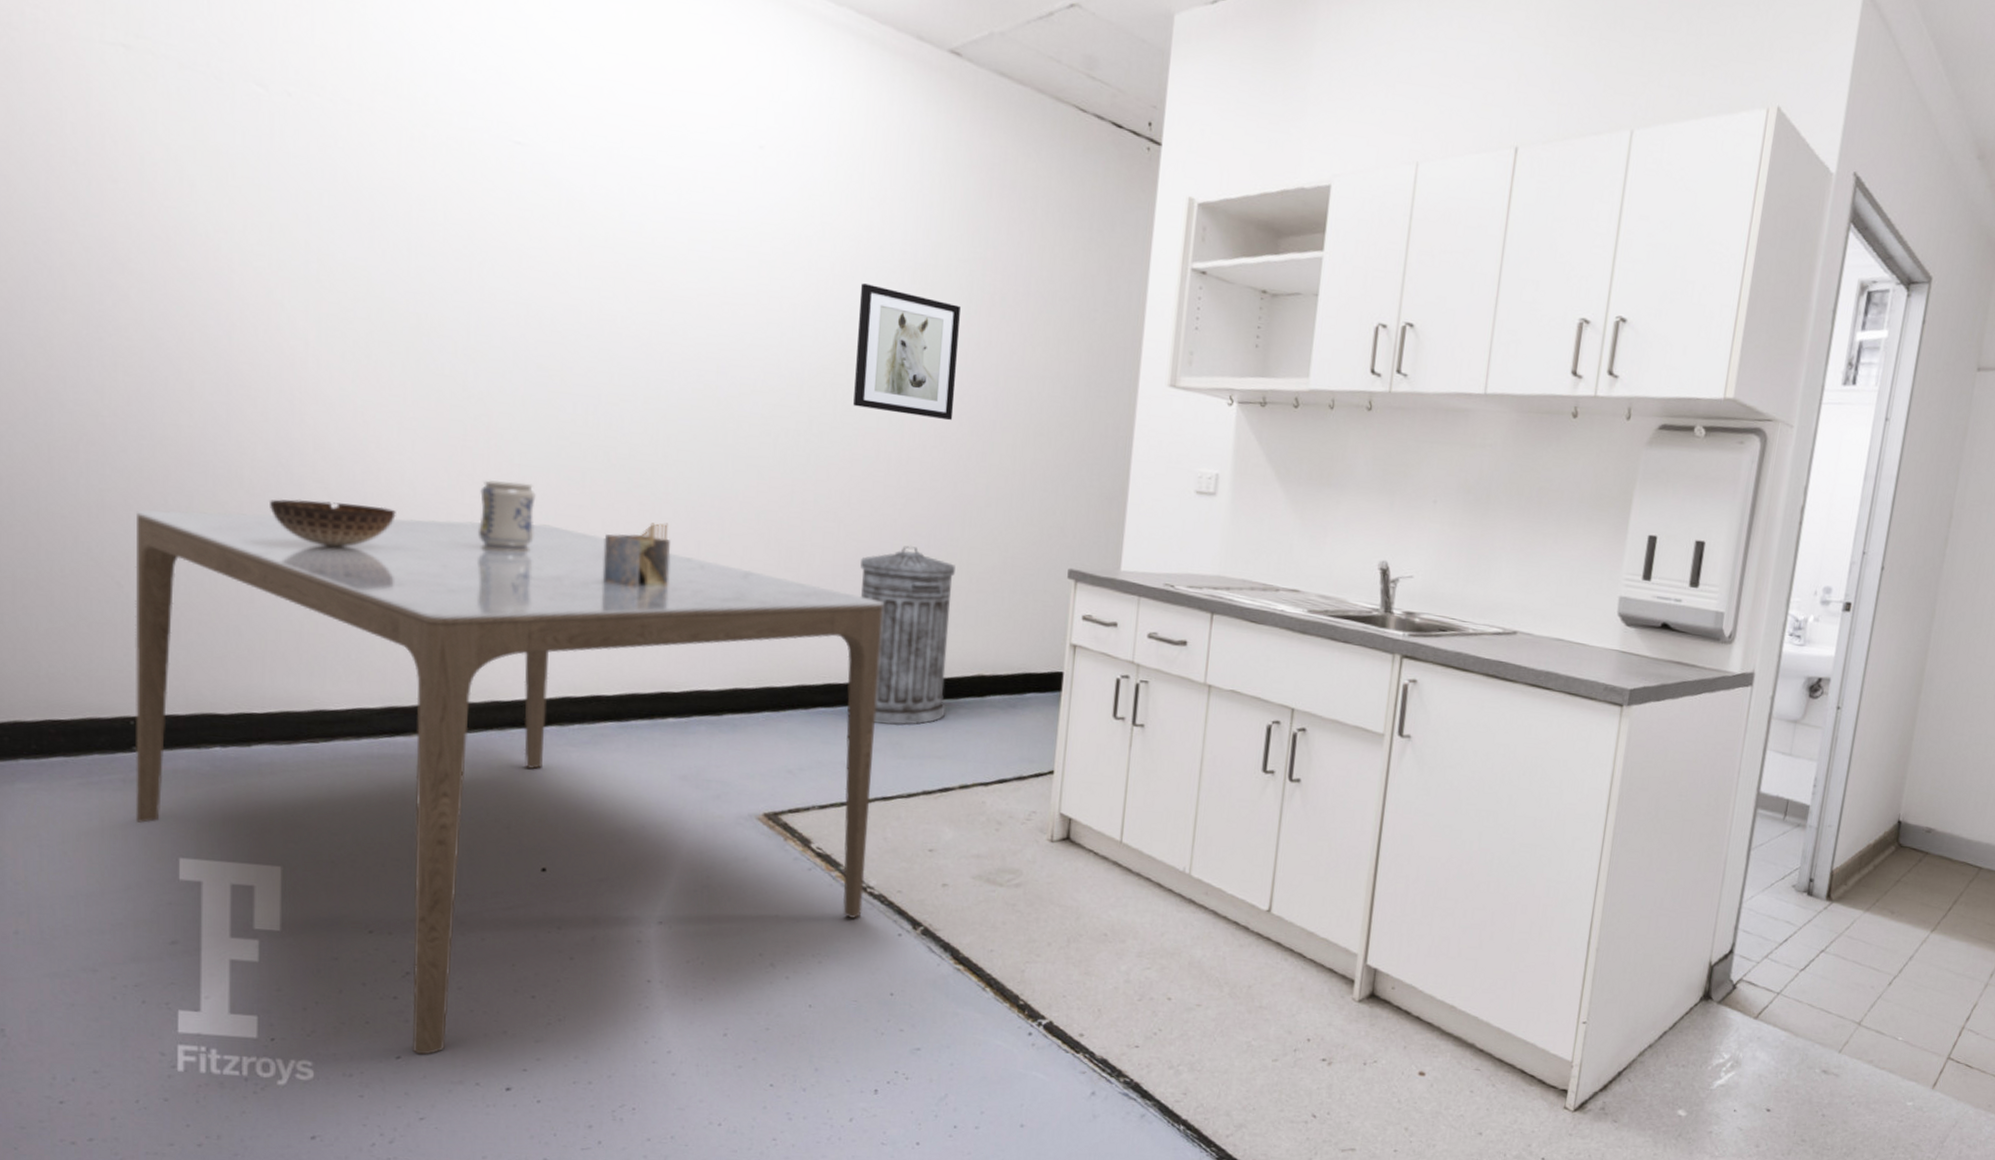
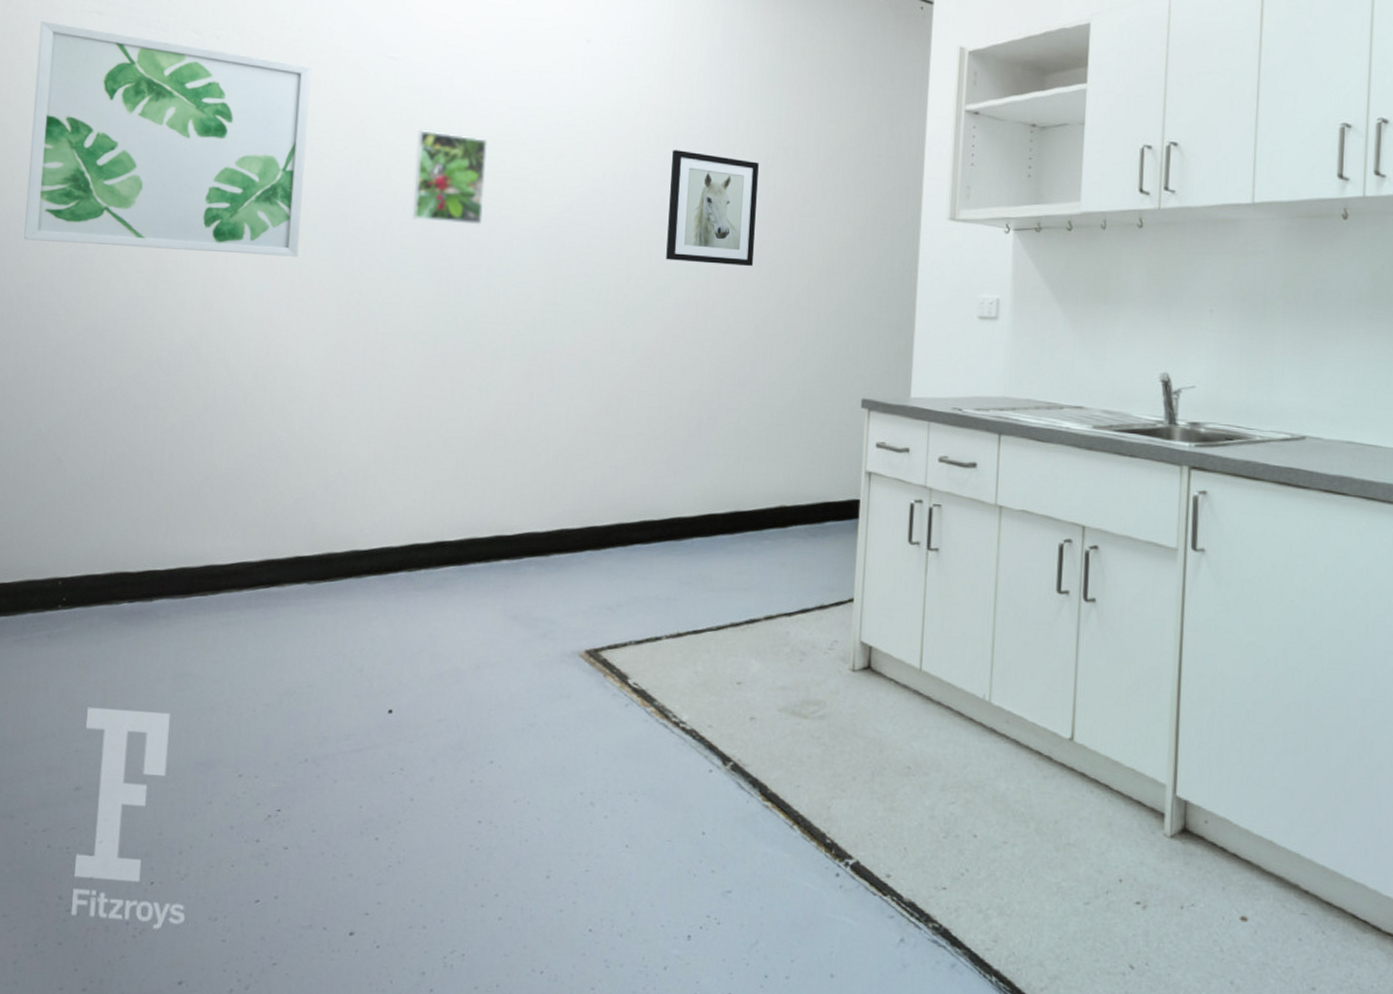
wall art: none [44,47,416,370] -> present [24,20,312,257]
dining table: present [135,510,884,1055] -> none [56,385,693,899]
bowl: present [270,499,396,547] -> none [181,375,281,416]
vase: present [479,479,536,552] -> none [347,347,396,412]
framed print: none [551,232,641,350] -> present [413,129,488,225]
napkin holder: present [603,522,671,588] -> none [450,377,508,438]
trash can: present [860,546,955,726] -> none [673,385,758,559]

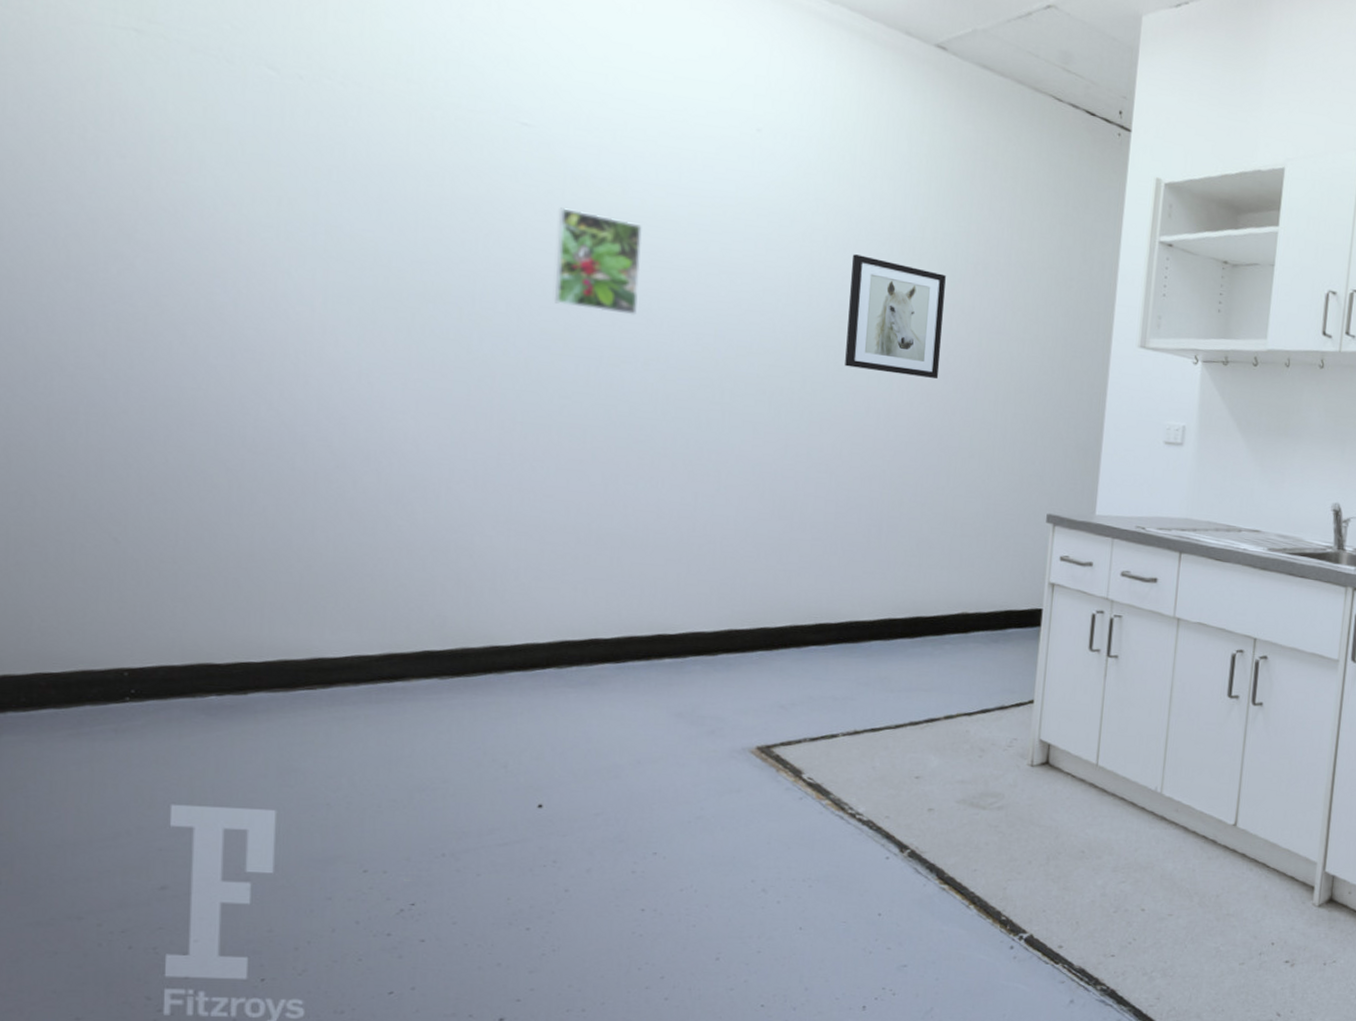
wall art: present [24,20,312,257] -> none [50,31,425,334]

